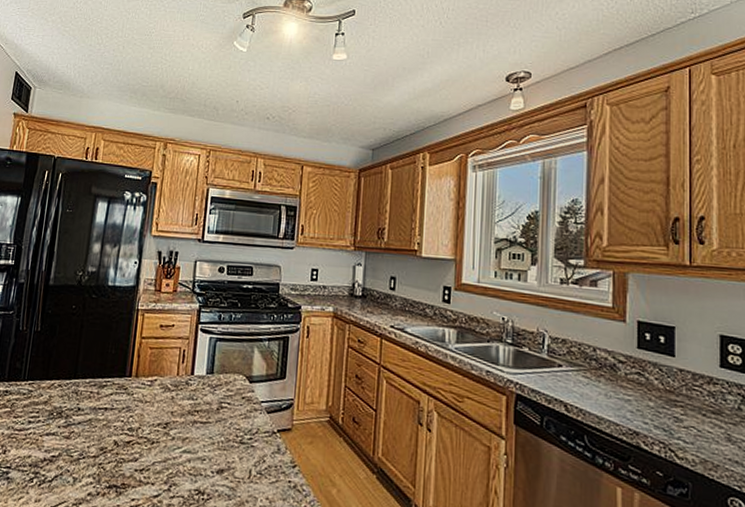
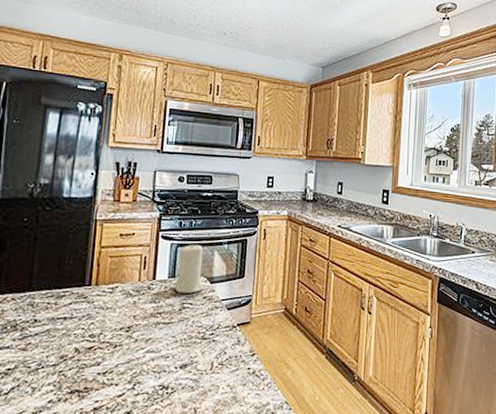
candle: none [212,337,243,393] -> present [174,243,205,294]

